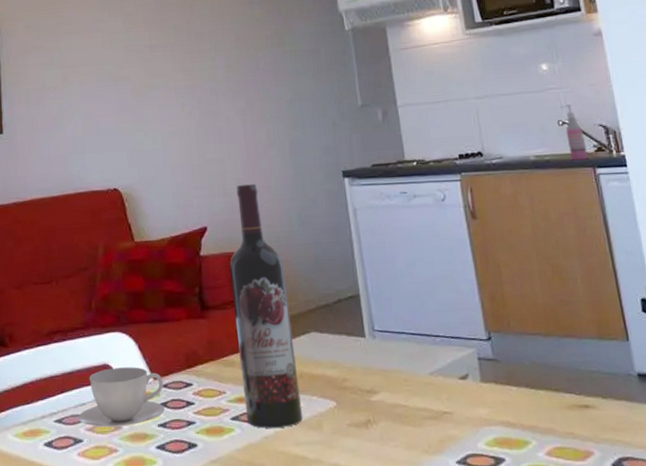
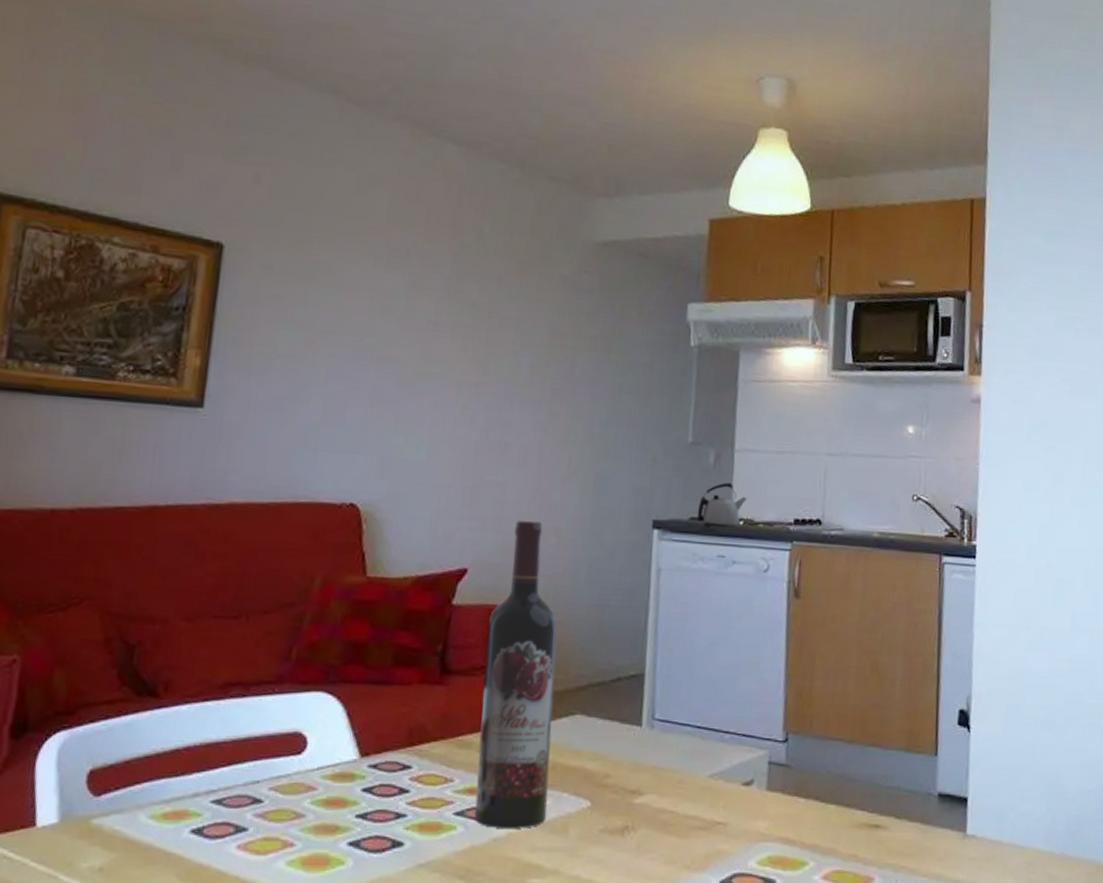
teacup: present [78,367,166,428] -> none [246,738,373,816]
kettle: none [377,132,416,171] -> present [696,482,747,529]
soap dispenser: present [560,104,588,161] -> none [918,478,938,546]

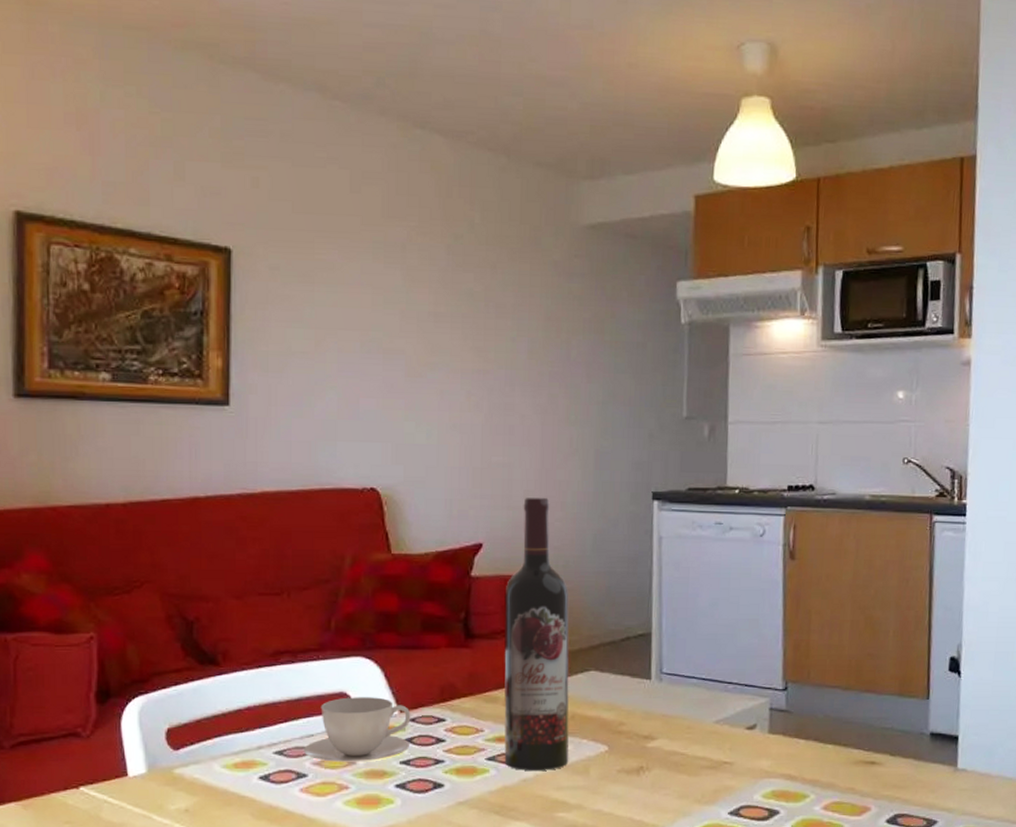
teacup: none [246,738,373,816] -> present [304,697,411,763]
kettle: present [696,482,747,529] -> none [694,454,742,497]

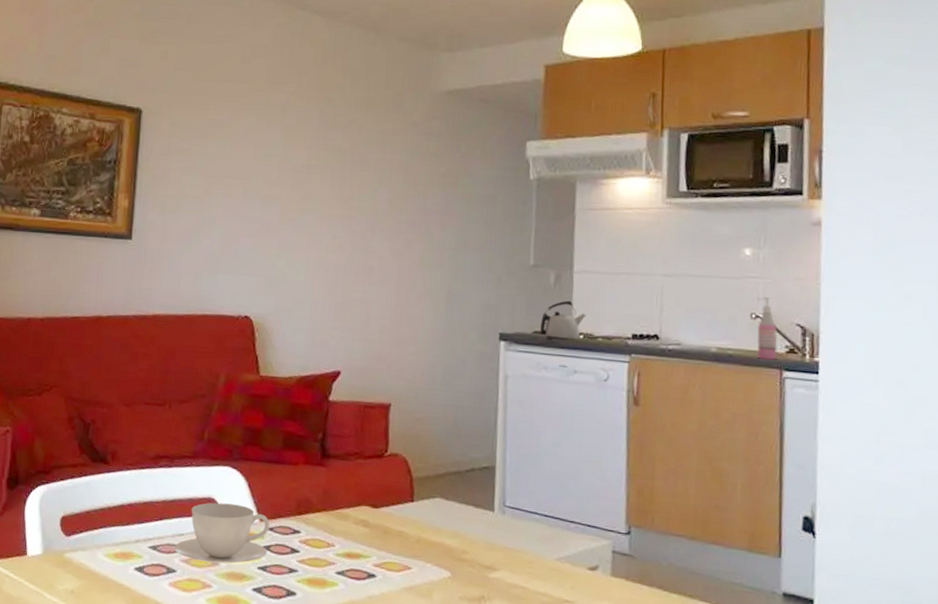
wine bottle: present [504,497,569,770] -> none [352,331,418,590]
kettle: none [694,454,742,497] -> present [539,300,587,342]
soap dispenser: none [909,441,928,506] -> present [757,297,778,361]

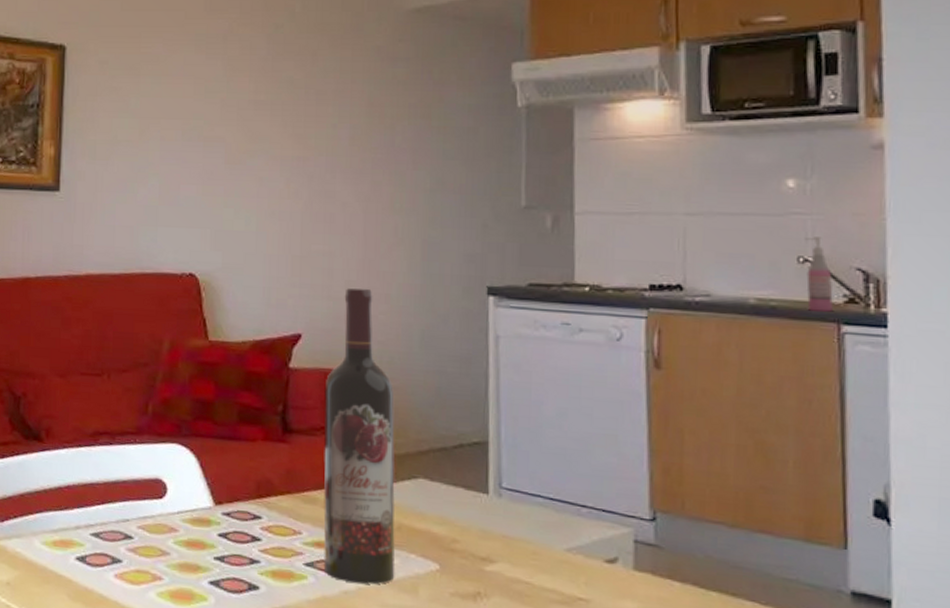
teacup: present [174,502,270,565] -> none [119,484,226,554]
wine bottle: none [352,331,418,590] -> present [323,287,395,585]
kettle: present [539,300,587,342] -> none [535,247,592,296]

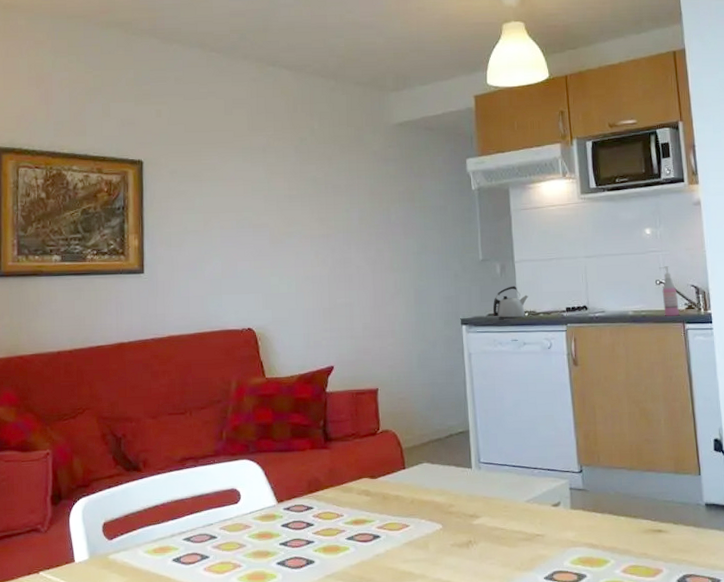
wine bottle: present [323,287,395,585] -> none [352,327,412,547]
kettle: none [535,247,592,296] -> present [492,286,529,320]

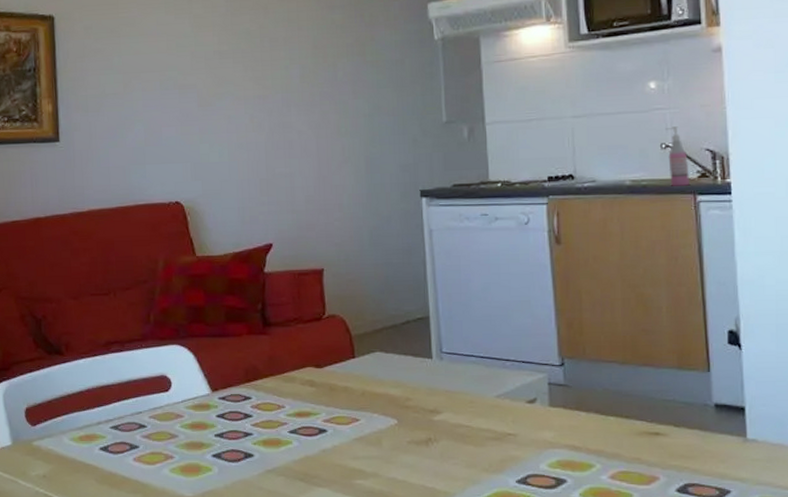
kettle: present [492,286,529,320] -> none [458,152,502,192]

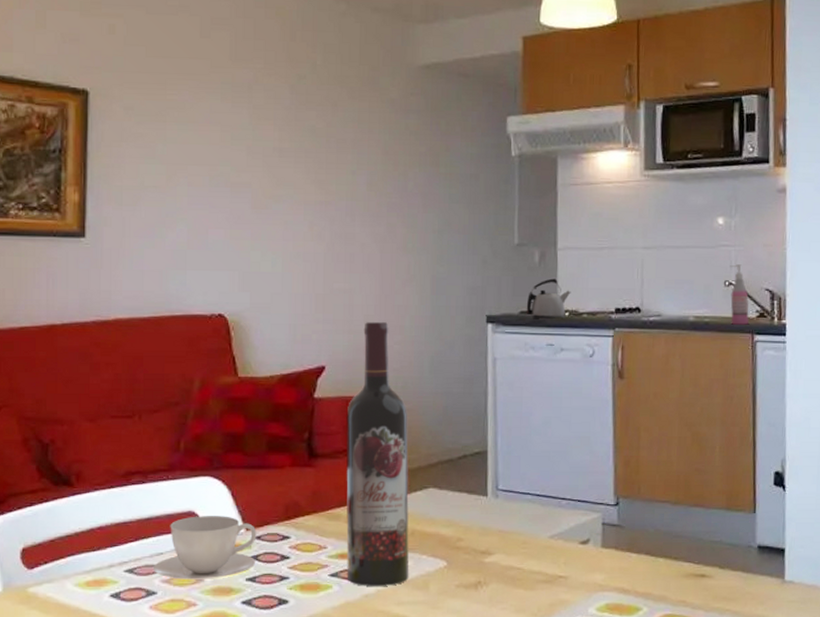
teacup: none [135,379,223,436] -> present [154,516,257,581]
wine bottle: none [294,200,363,442] -> present [346,321,410,586]
kettle: none [458,152,502,192] -> present [526,278,571,320]

